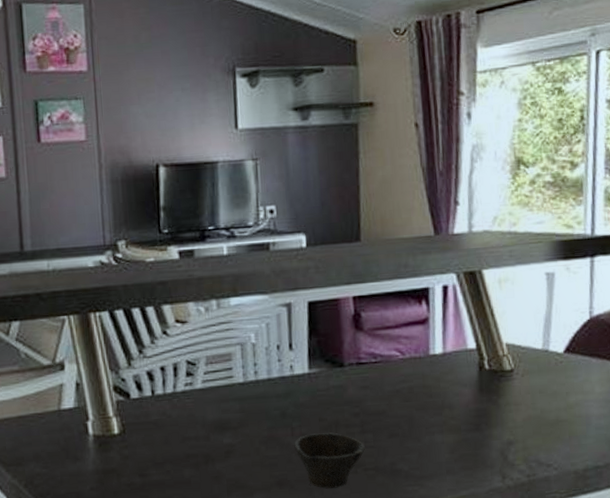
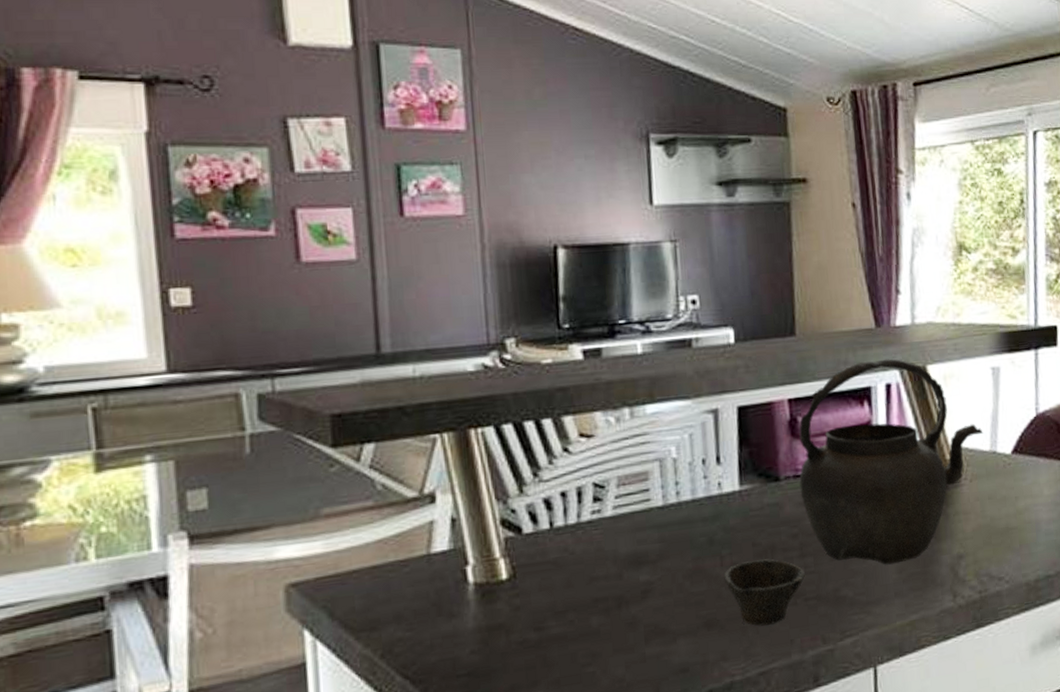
kettle: none [361,263,536,445] -> present [799,358,983,565]

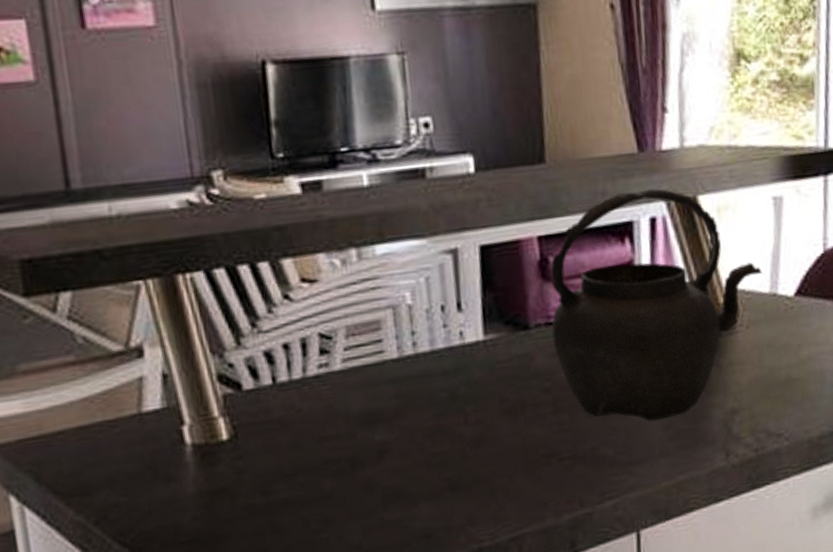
cup: present [724,559,805,626] -> none [468,415,559,489]

